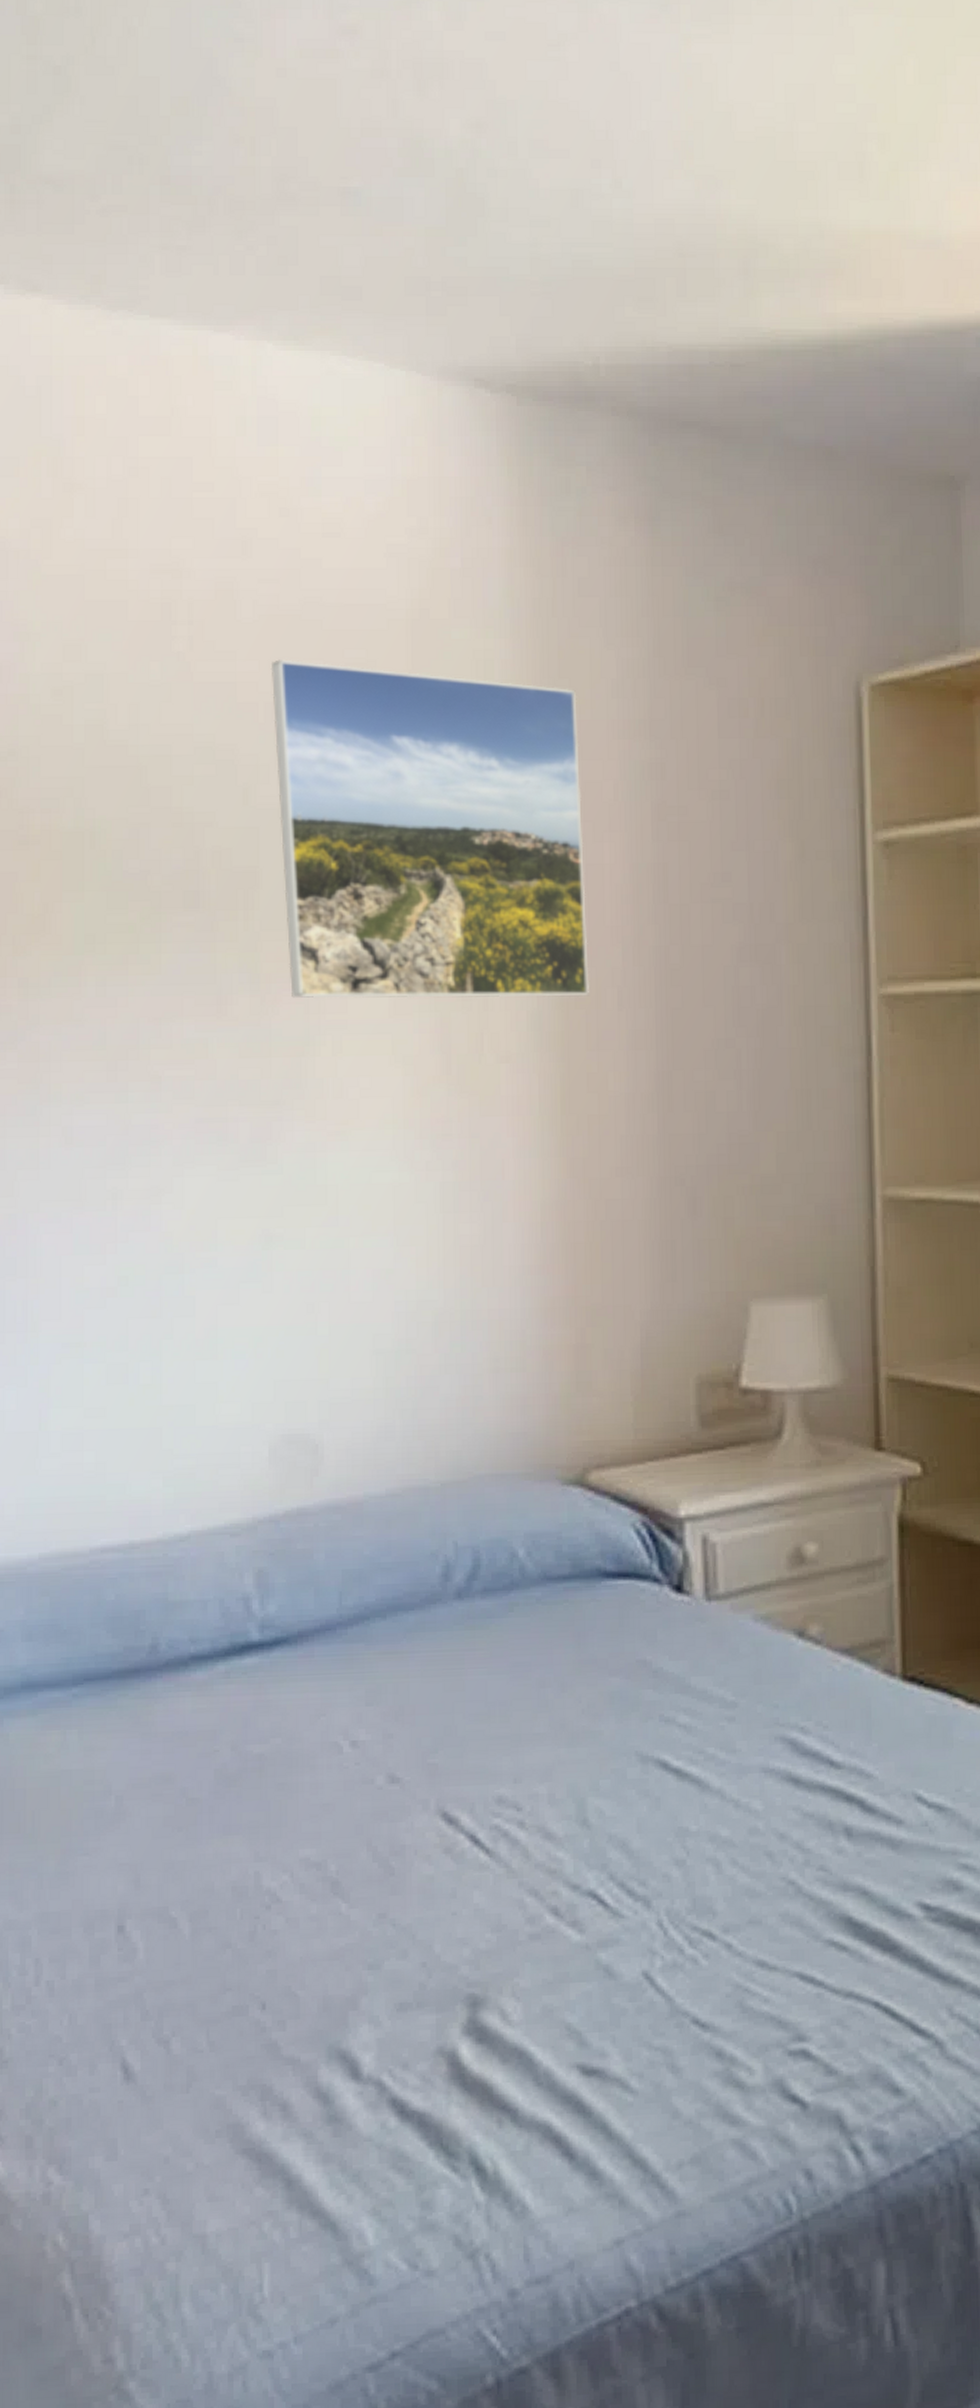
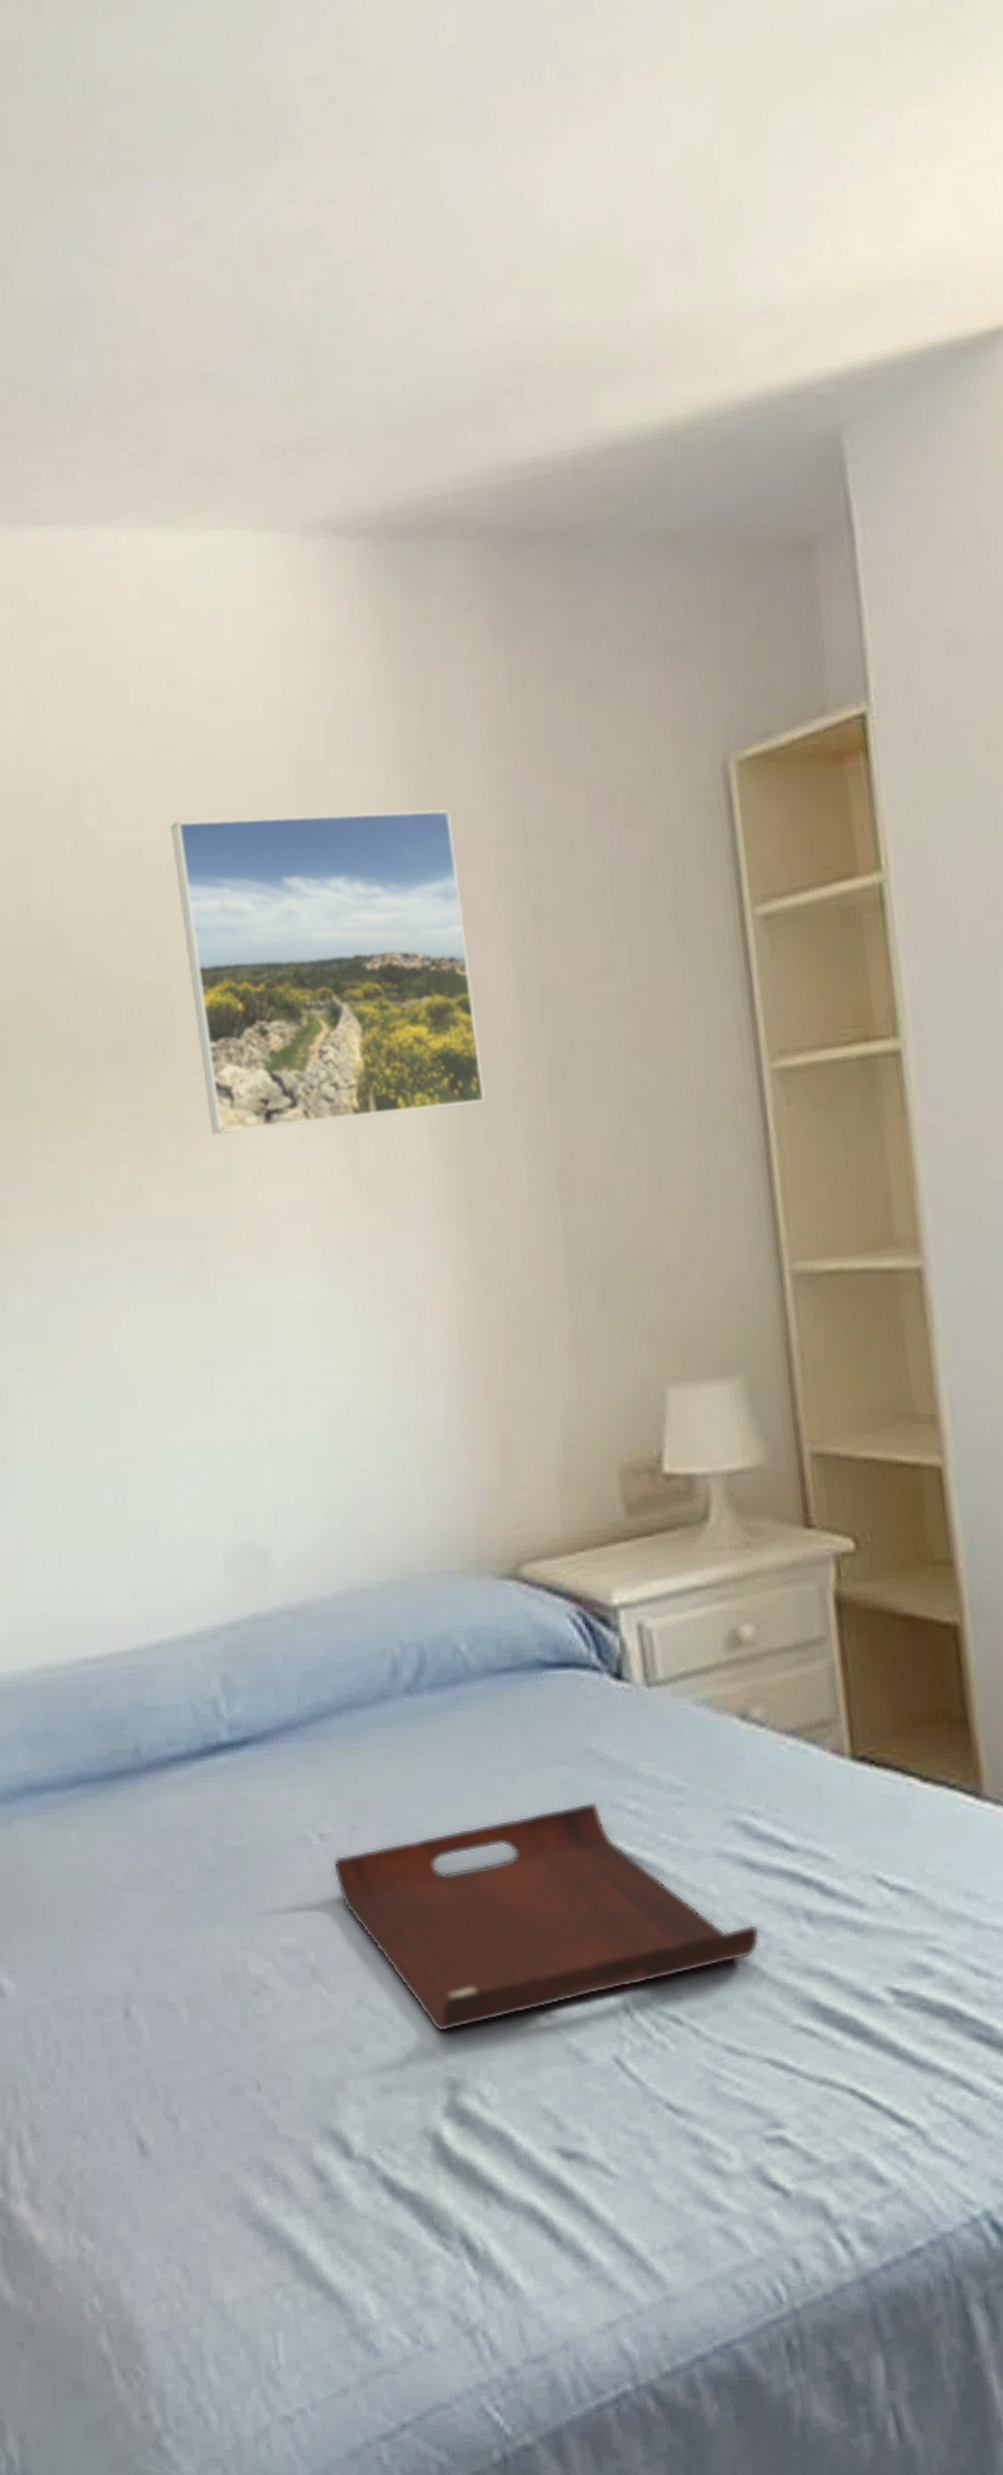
serving tray: none [363,1714,800,1949] -> present [332,1802,761,2033]

